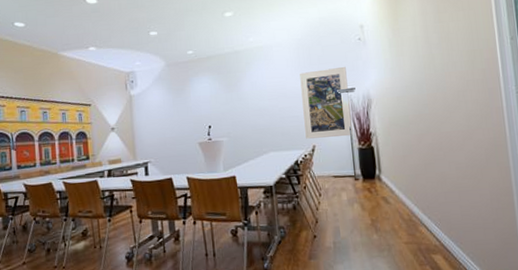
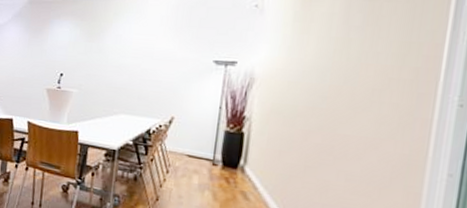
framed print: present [299,66,353,139] -> none [165,34,231,116]

